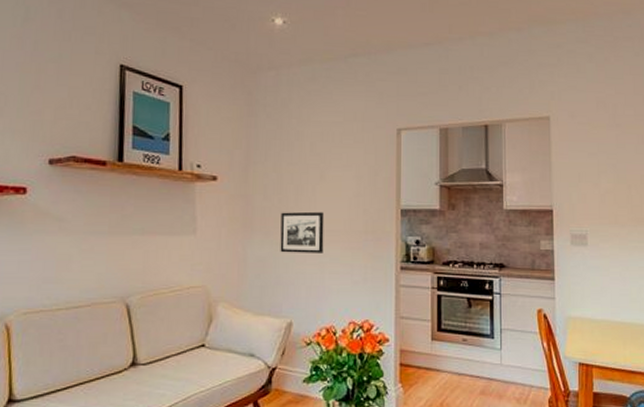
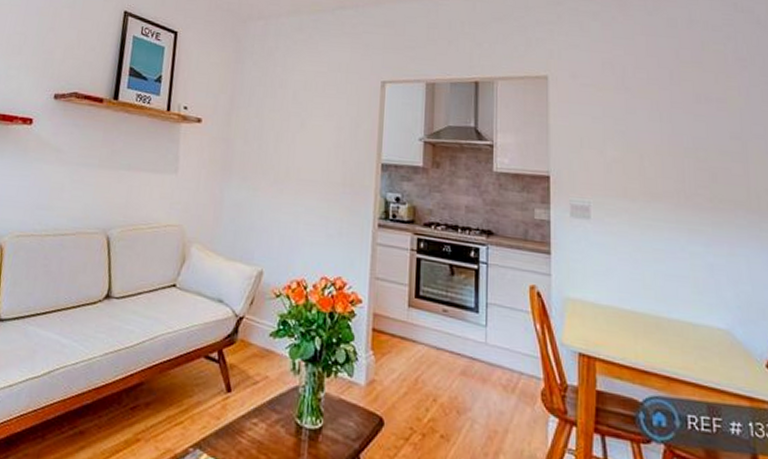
picture frame: present [280,211,325,253] -> none [256,158,303,203]

